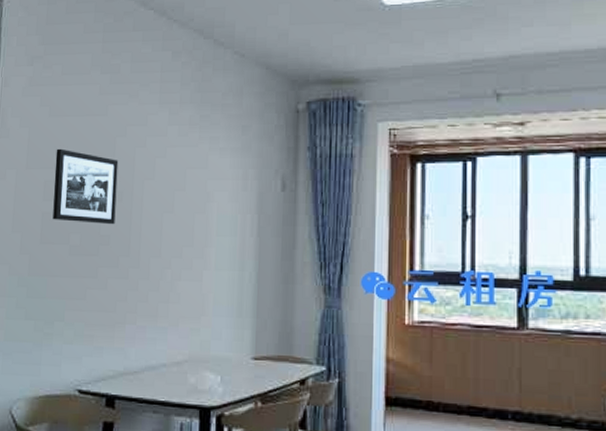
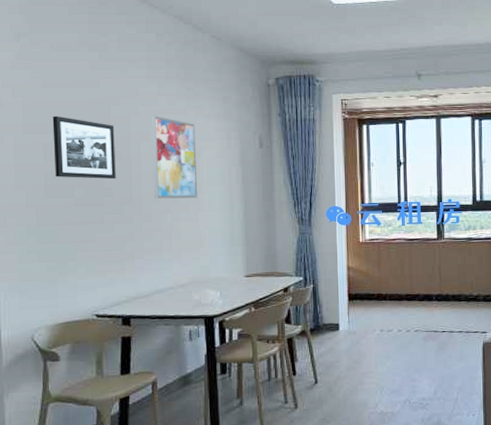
wall art: none [154,149,207,252] -> present [151,116,198,199]

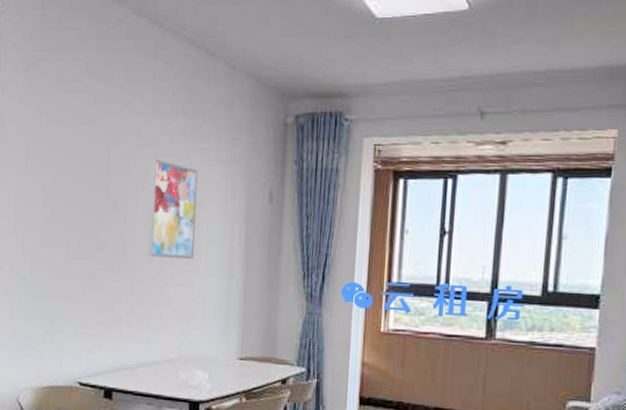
picture frame: present [52,116,116,180] -> none [51,156,113,231]

